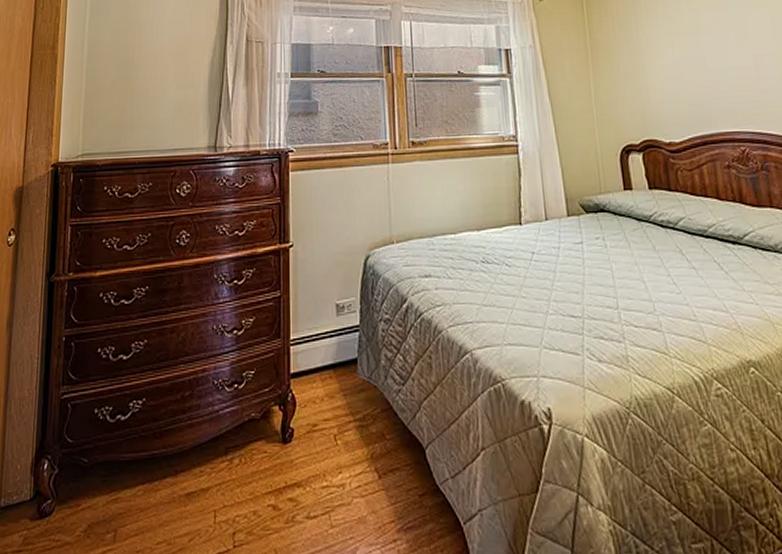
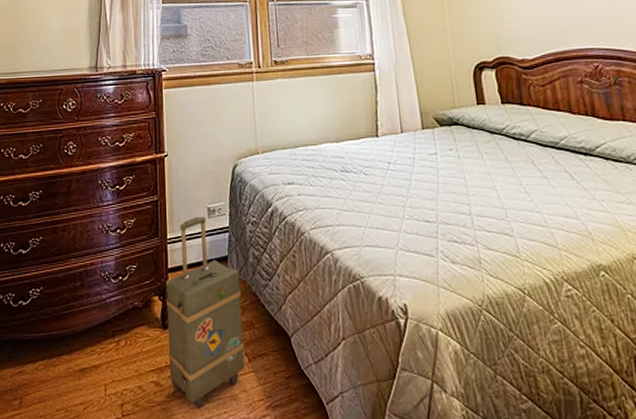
suitcase: none [287,314,374,535] -> present [165,216,245,409]

